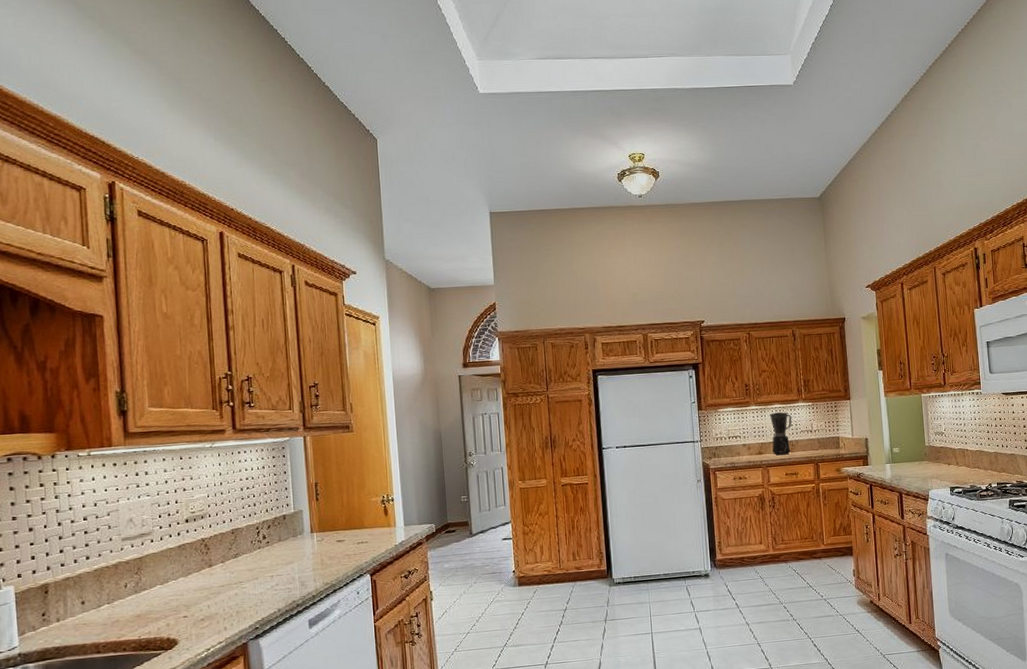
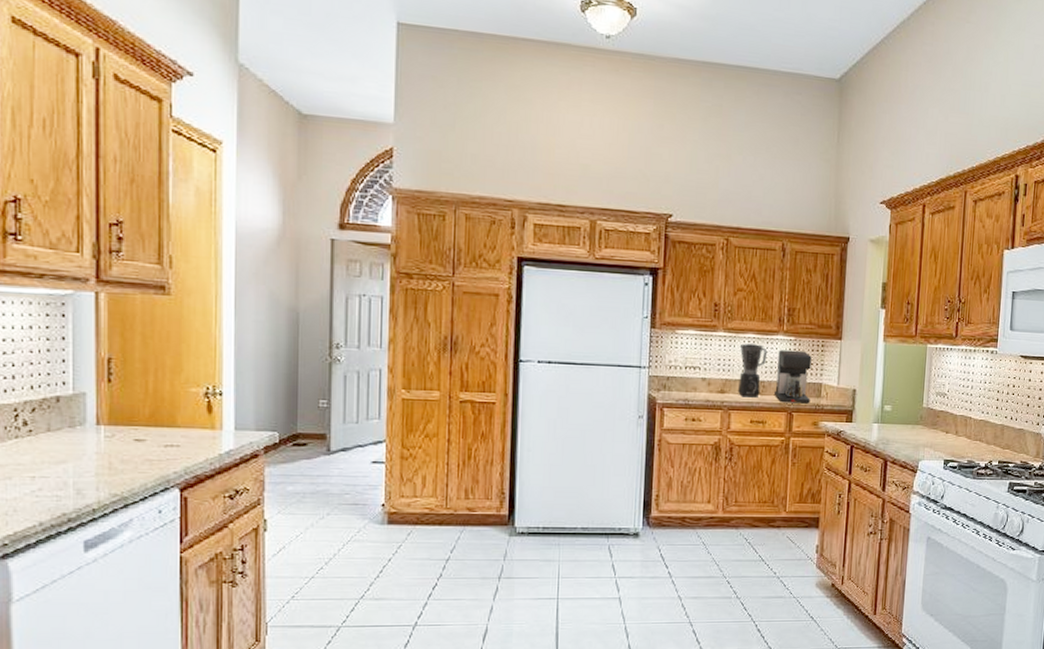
coffee maker: none [801,412,832,456] -> present [773,350,812,404]

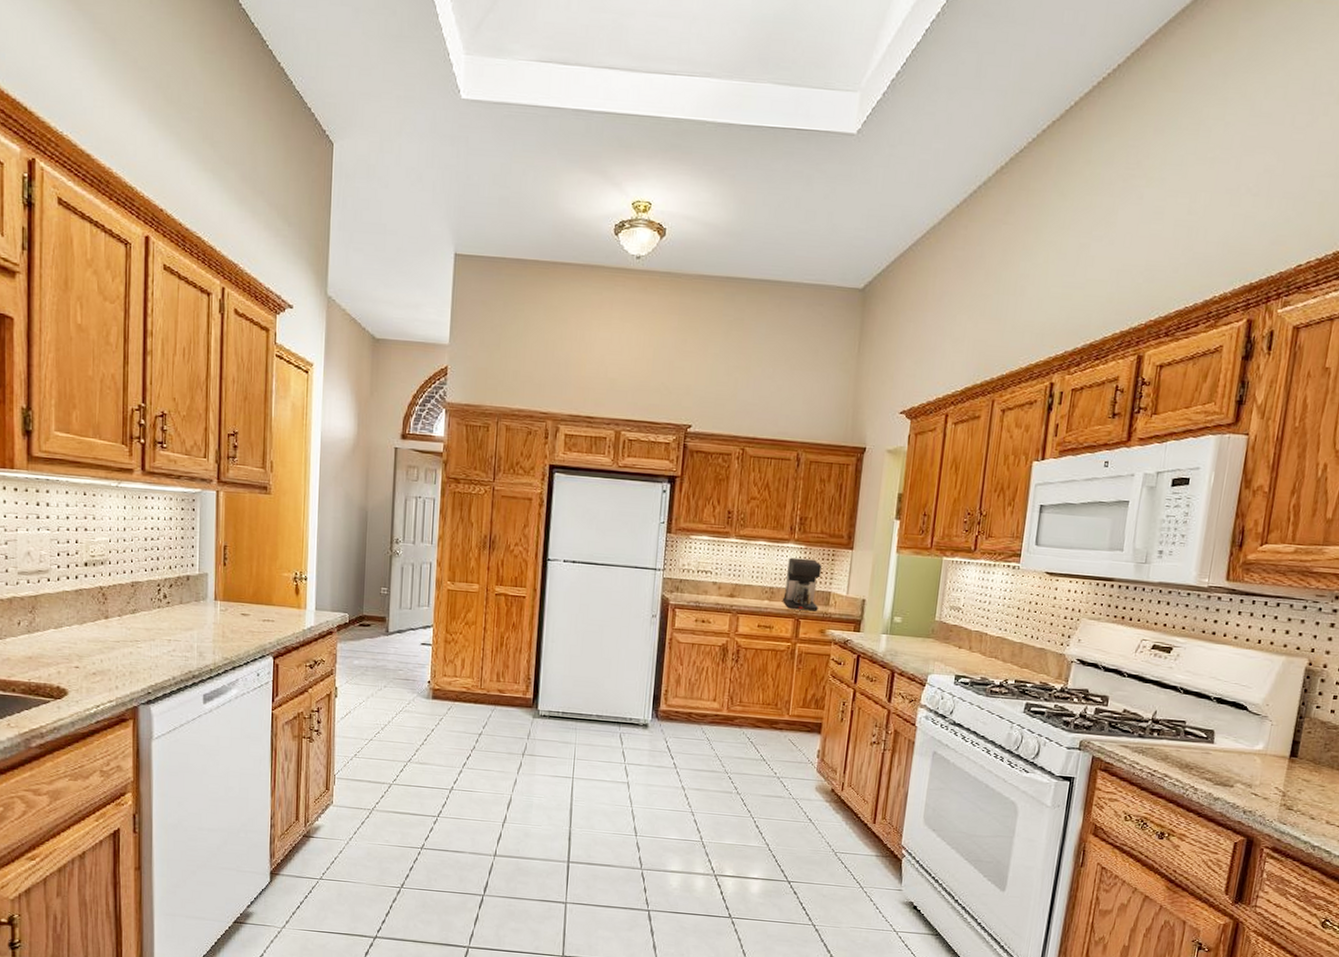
blender: present [738,343,768,398] -> none [747,550,778,603]

